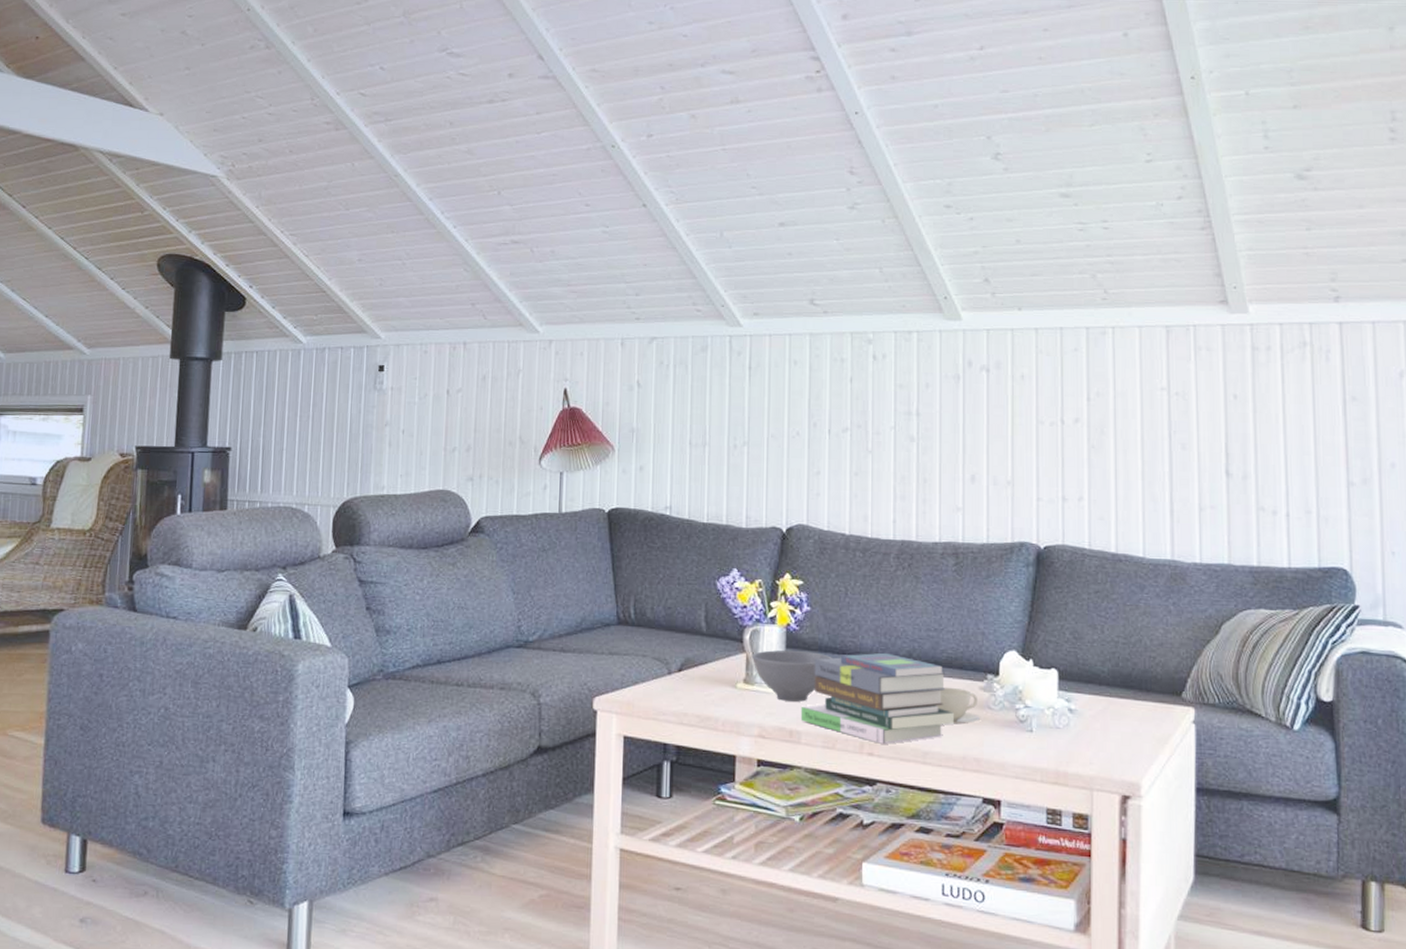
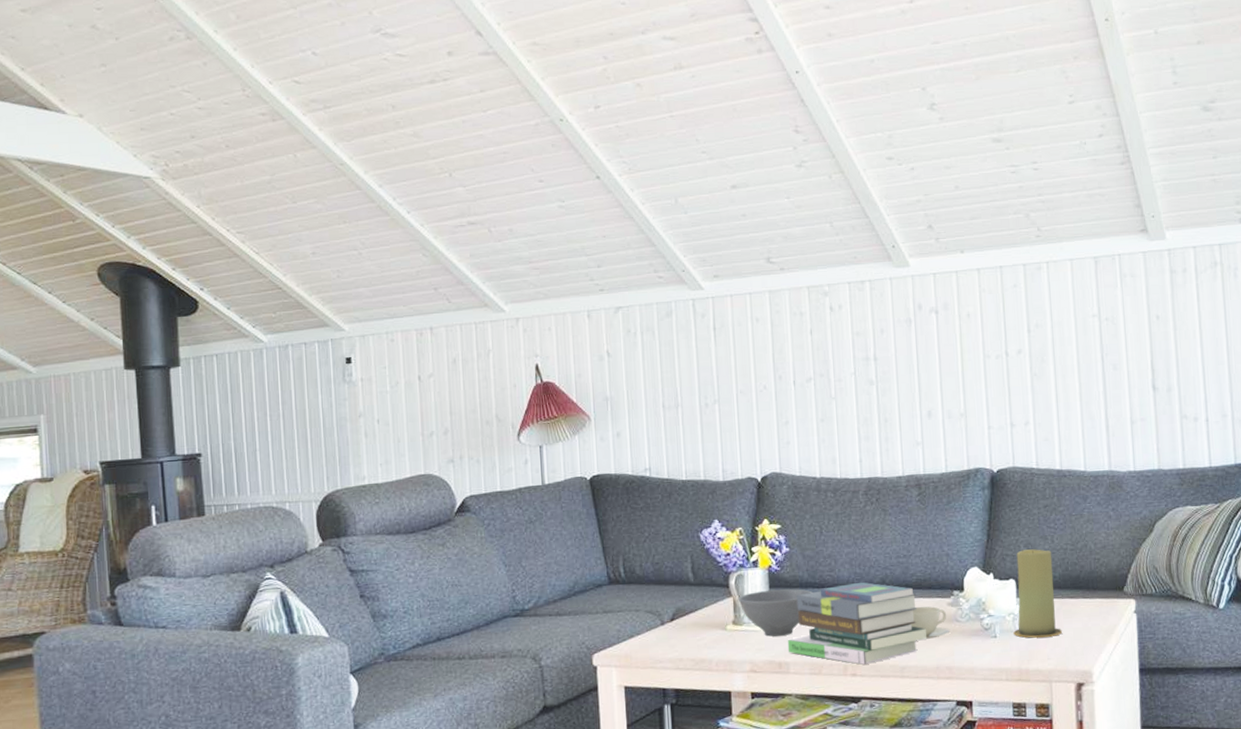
candle: none [1052,637,1108,739] -> present [1013,549,1062,638]

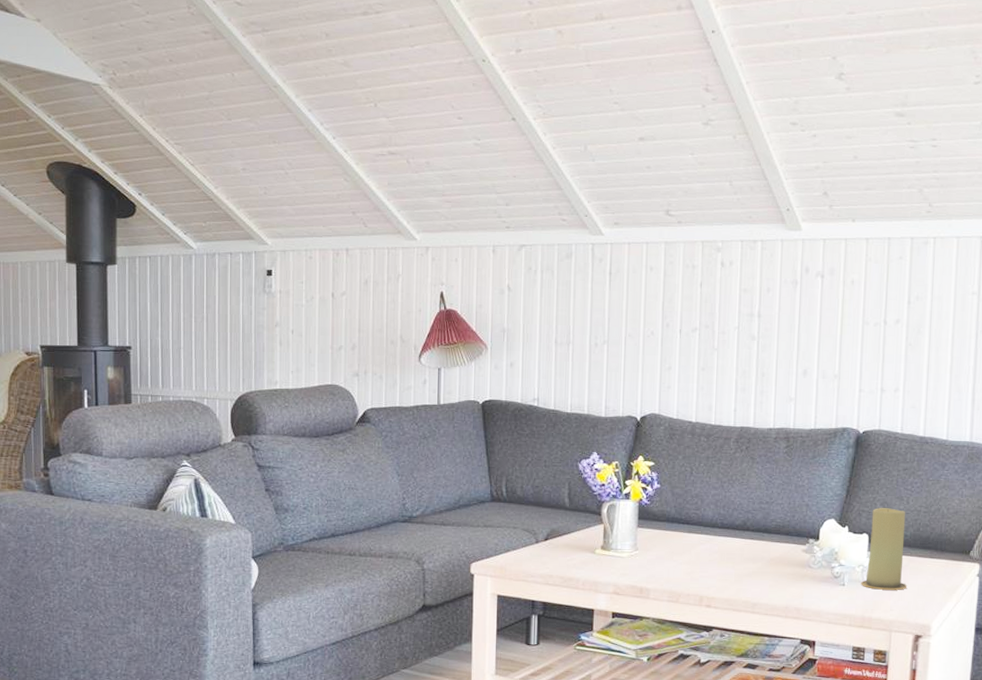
bowl: present [738,589,813,637] -> none [608,522,678,564]
books: present [787,582,926,665] -> none [649,522,780,598]
teacup: present [909,606,950,639] -> none [764,550,802,581]

